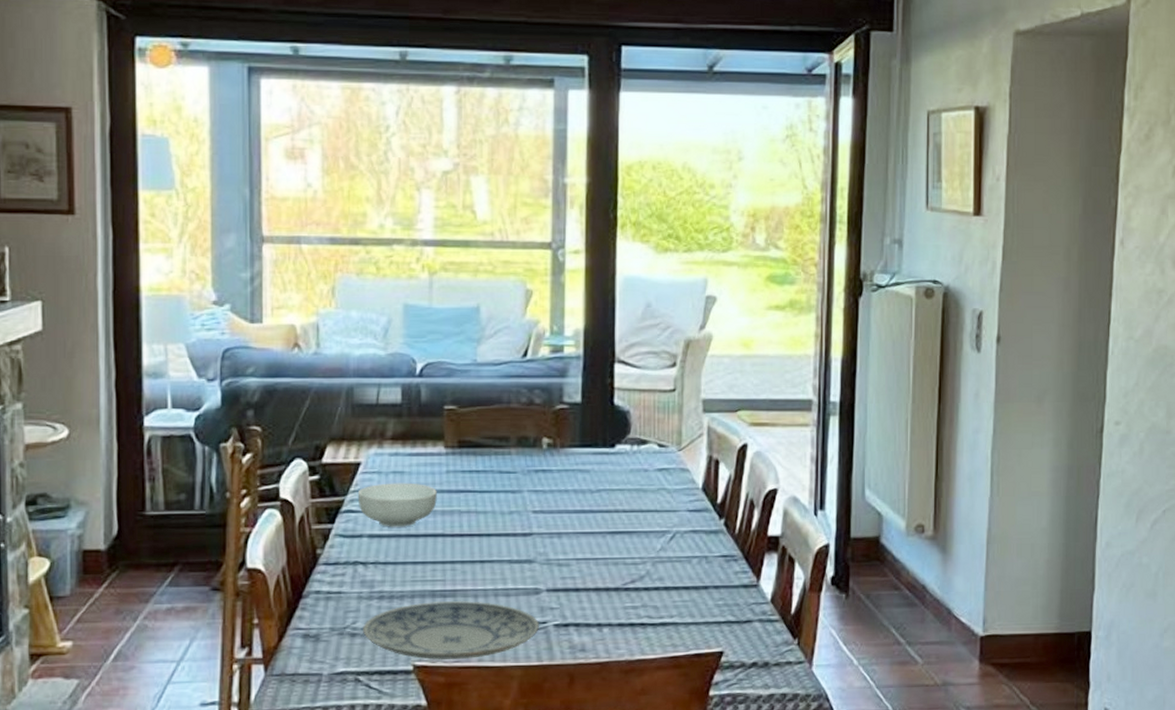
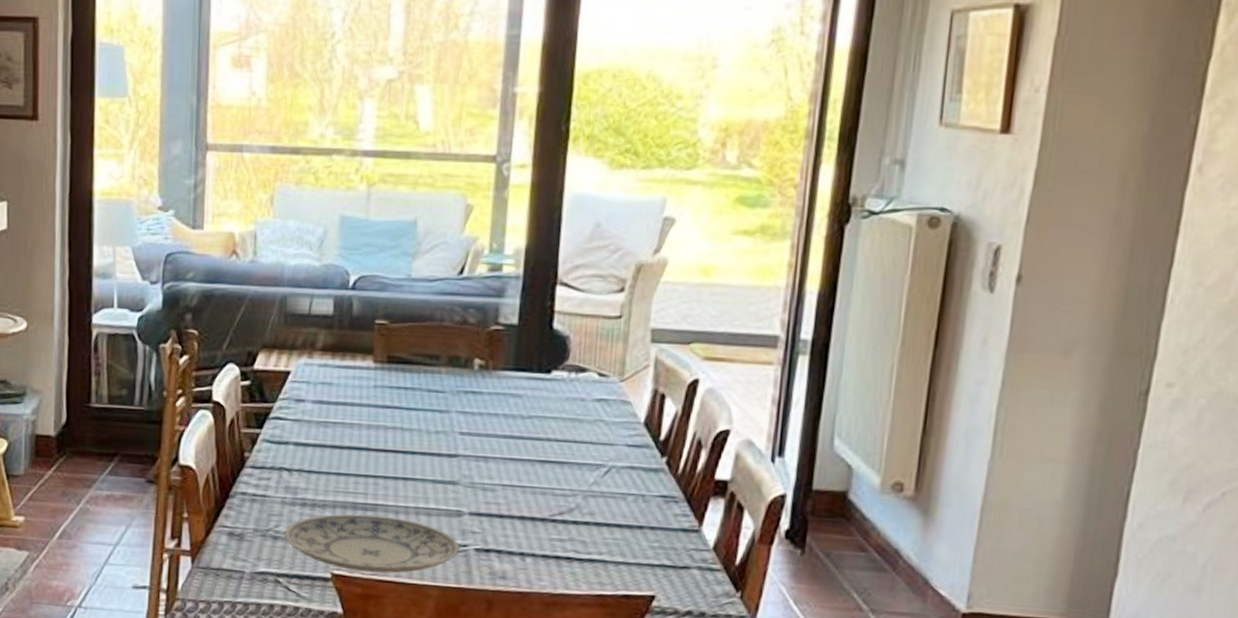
cereal bowl: present [357,482,437,527] -> none [286,393,364,438]

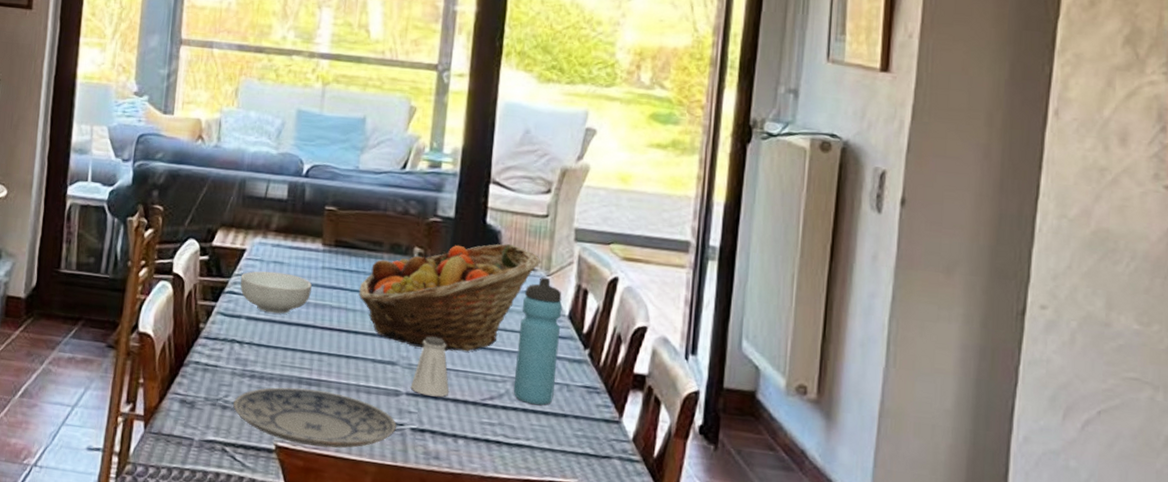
cereal bowl: none [286,393,364,438] -> present [240,271,312,314]
fruit basket: none [415,349,614,467] -> present [358,243,541,352]
saltshaker: none [473,452,516,515] -> present [410,336,450,397]
water bottle: none [584,383,638,518] -> present [513,277,563,406]

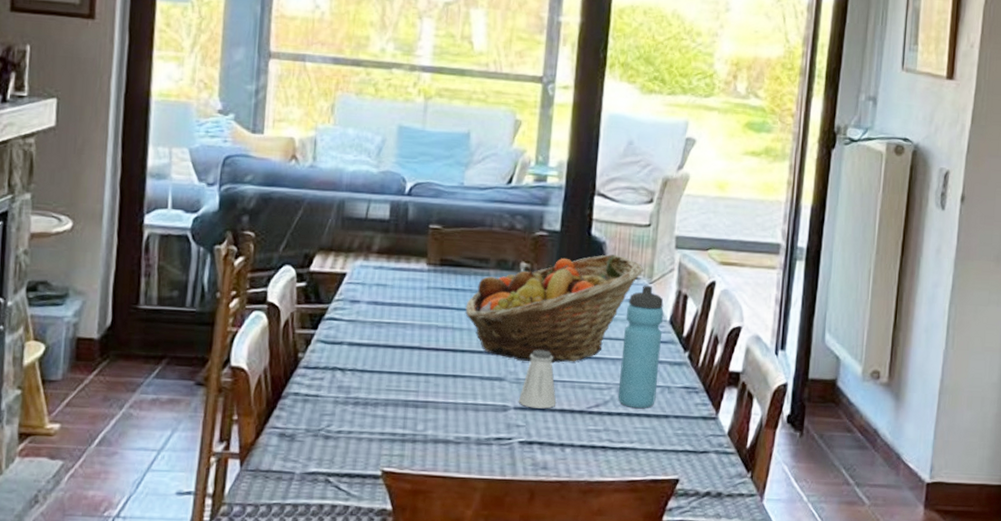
plate: present [233,387,397,449] -> none [336,410,505,469]
cereal bowl: present [240,271,312,314] -> none [341,294,417,338]

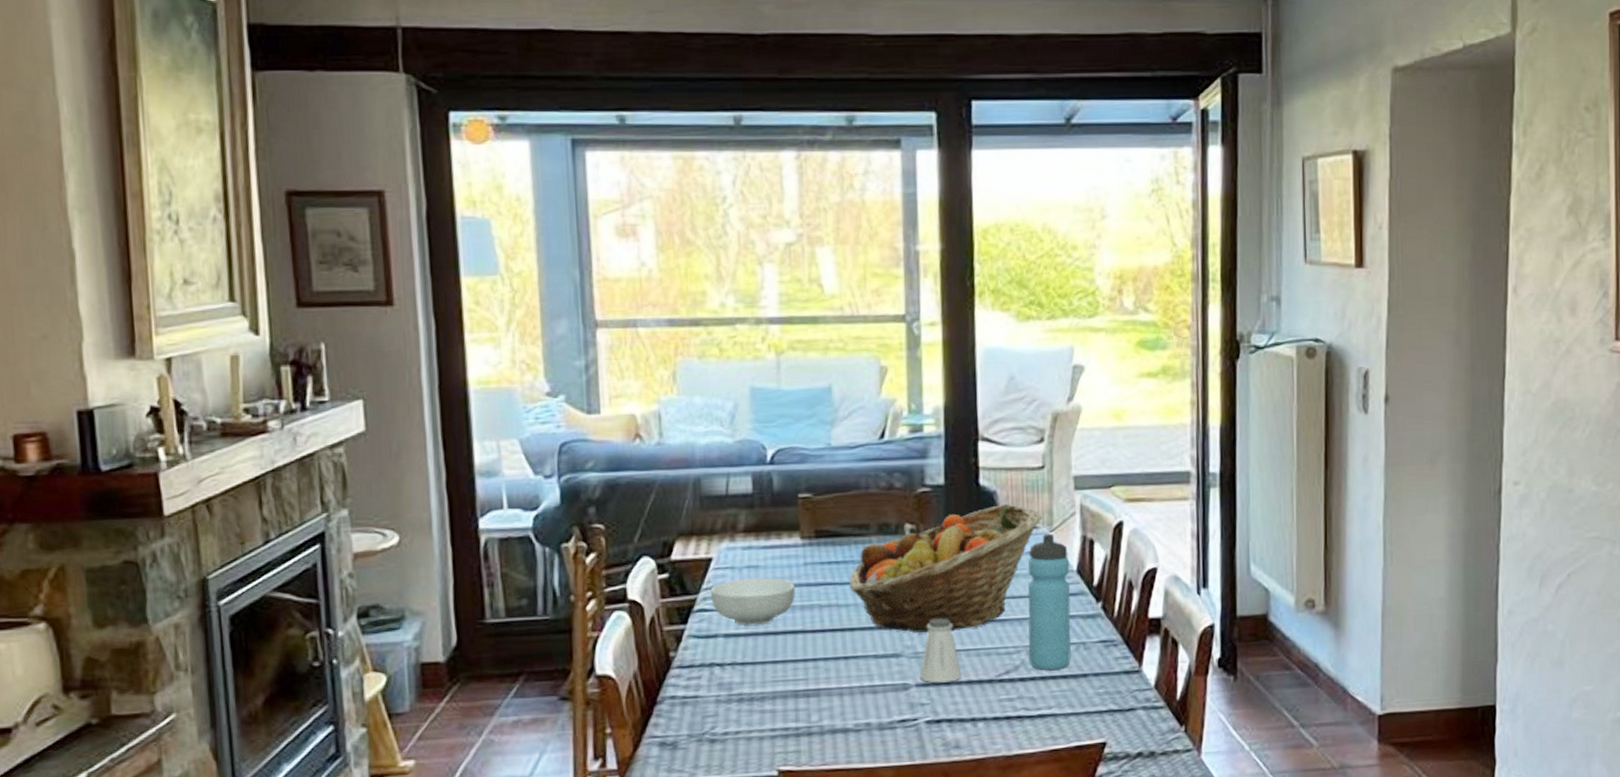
cereal bowl: none [341,294,417,338] -> present [710,577,795,625]

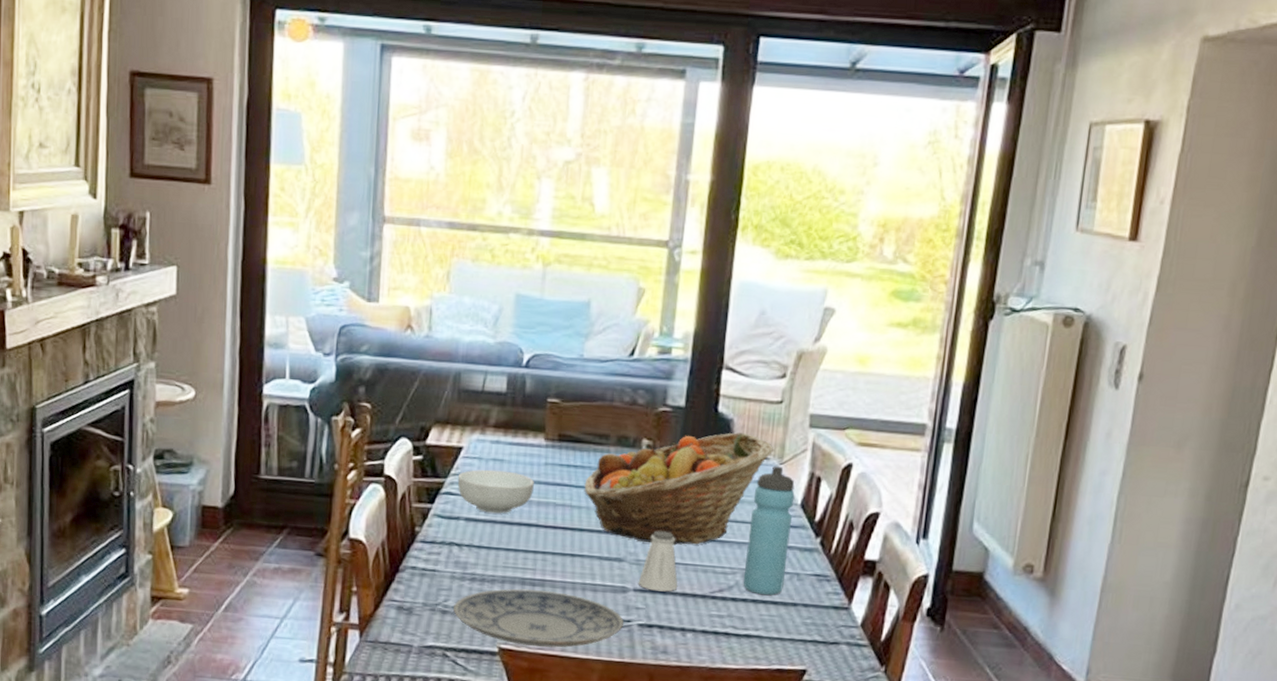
plate: none [723,699,910,765] -> present [453,588,624,648]

